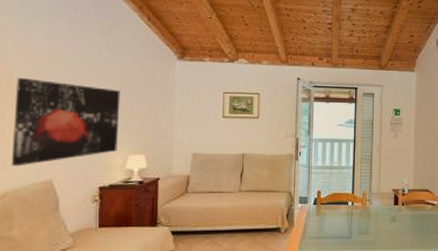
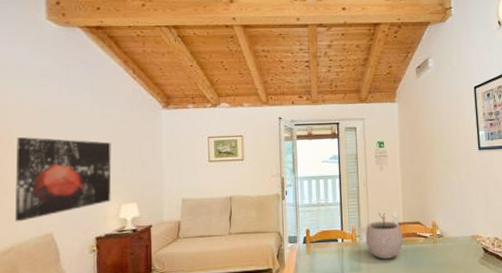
plant pot: none [375,178,412,224] -> present [365,212,404,259]

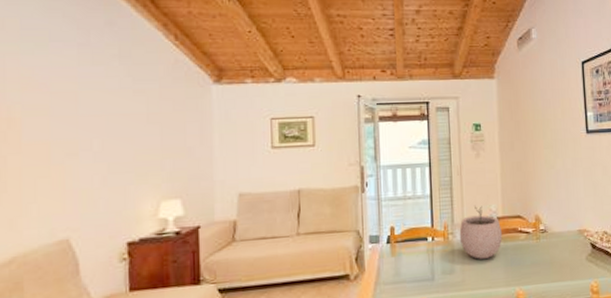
wall art: present [14,137,112,222] -> none [17,118,148,226]

